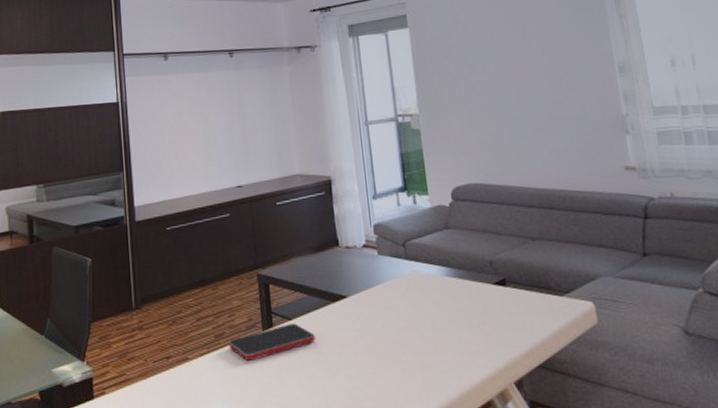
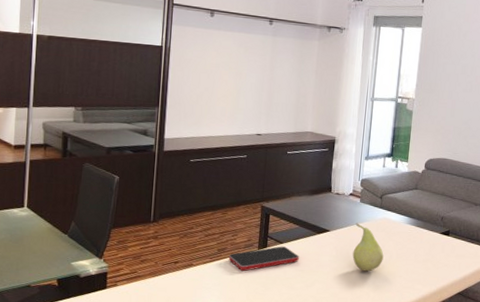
fruit: none [378,281,425,347] -> present [352,222,384,272]

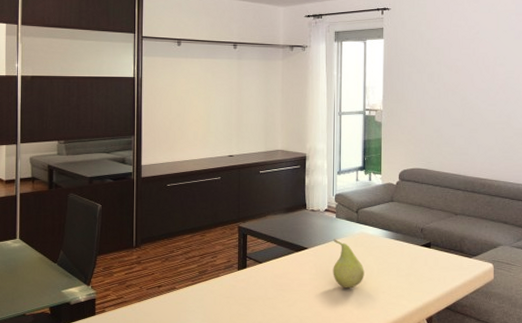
smartphone: present [228,246,299,271] -> none [209,266,279,292]

